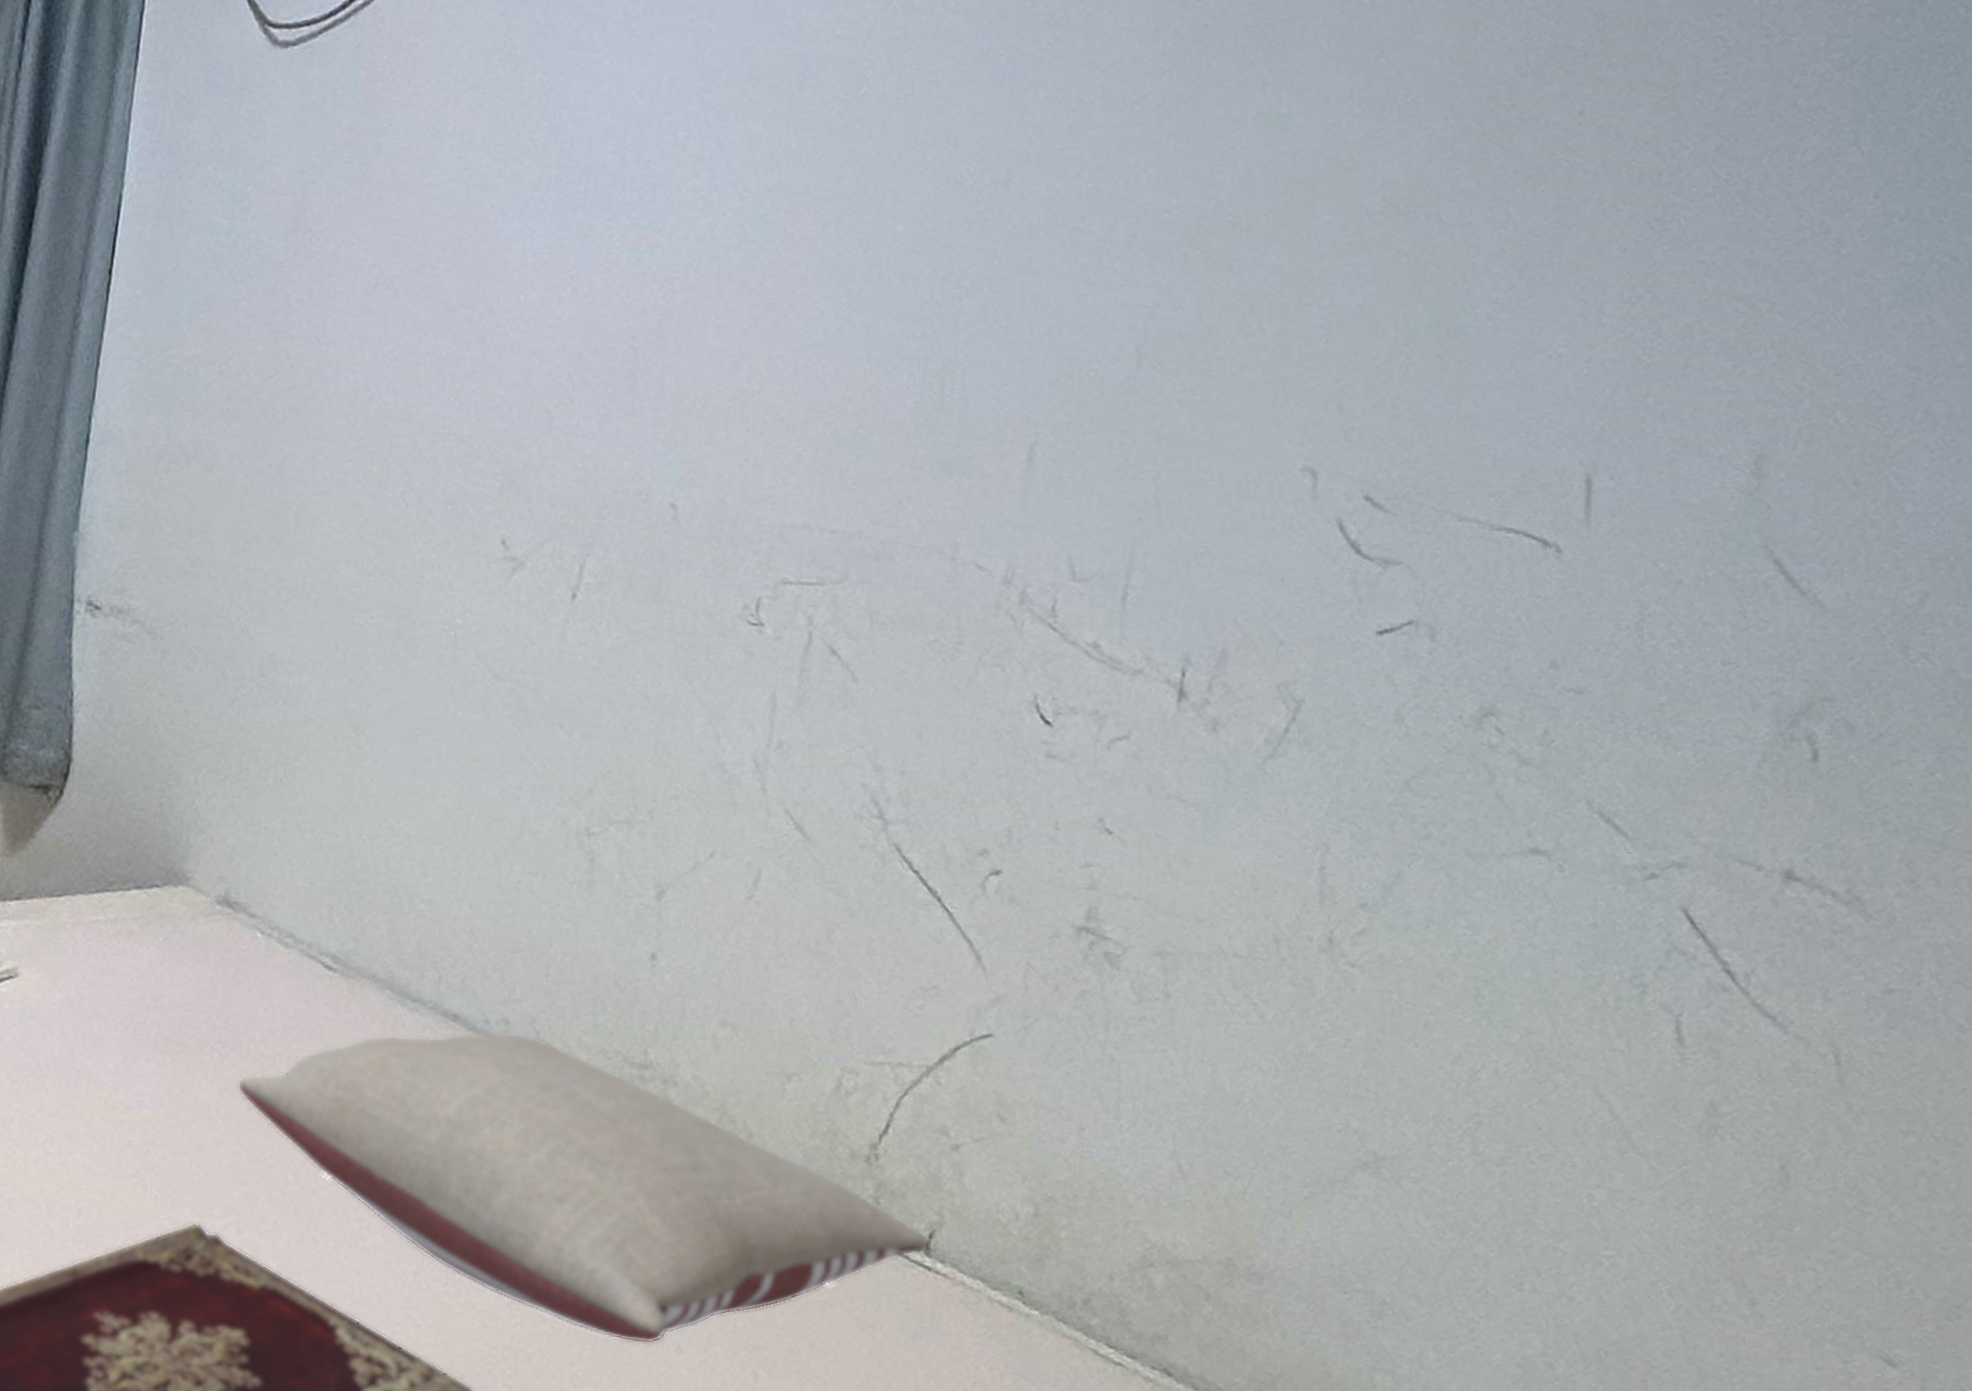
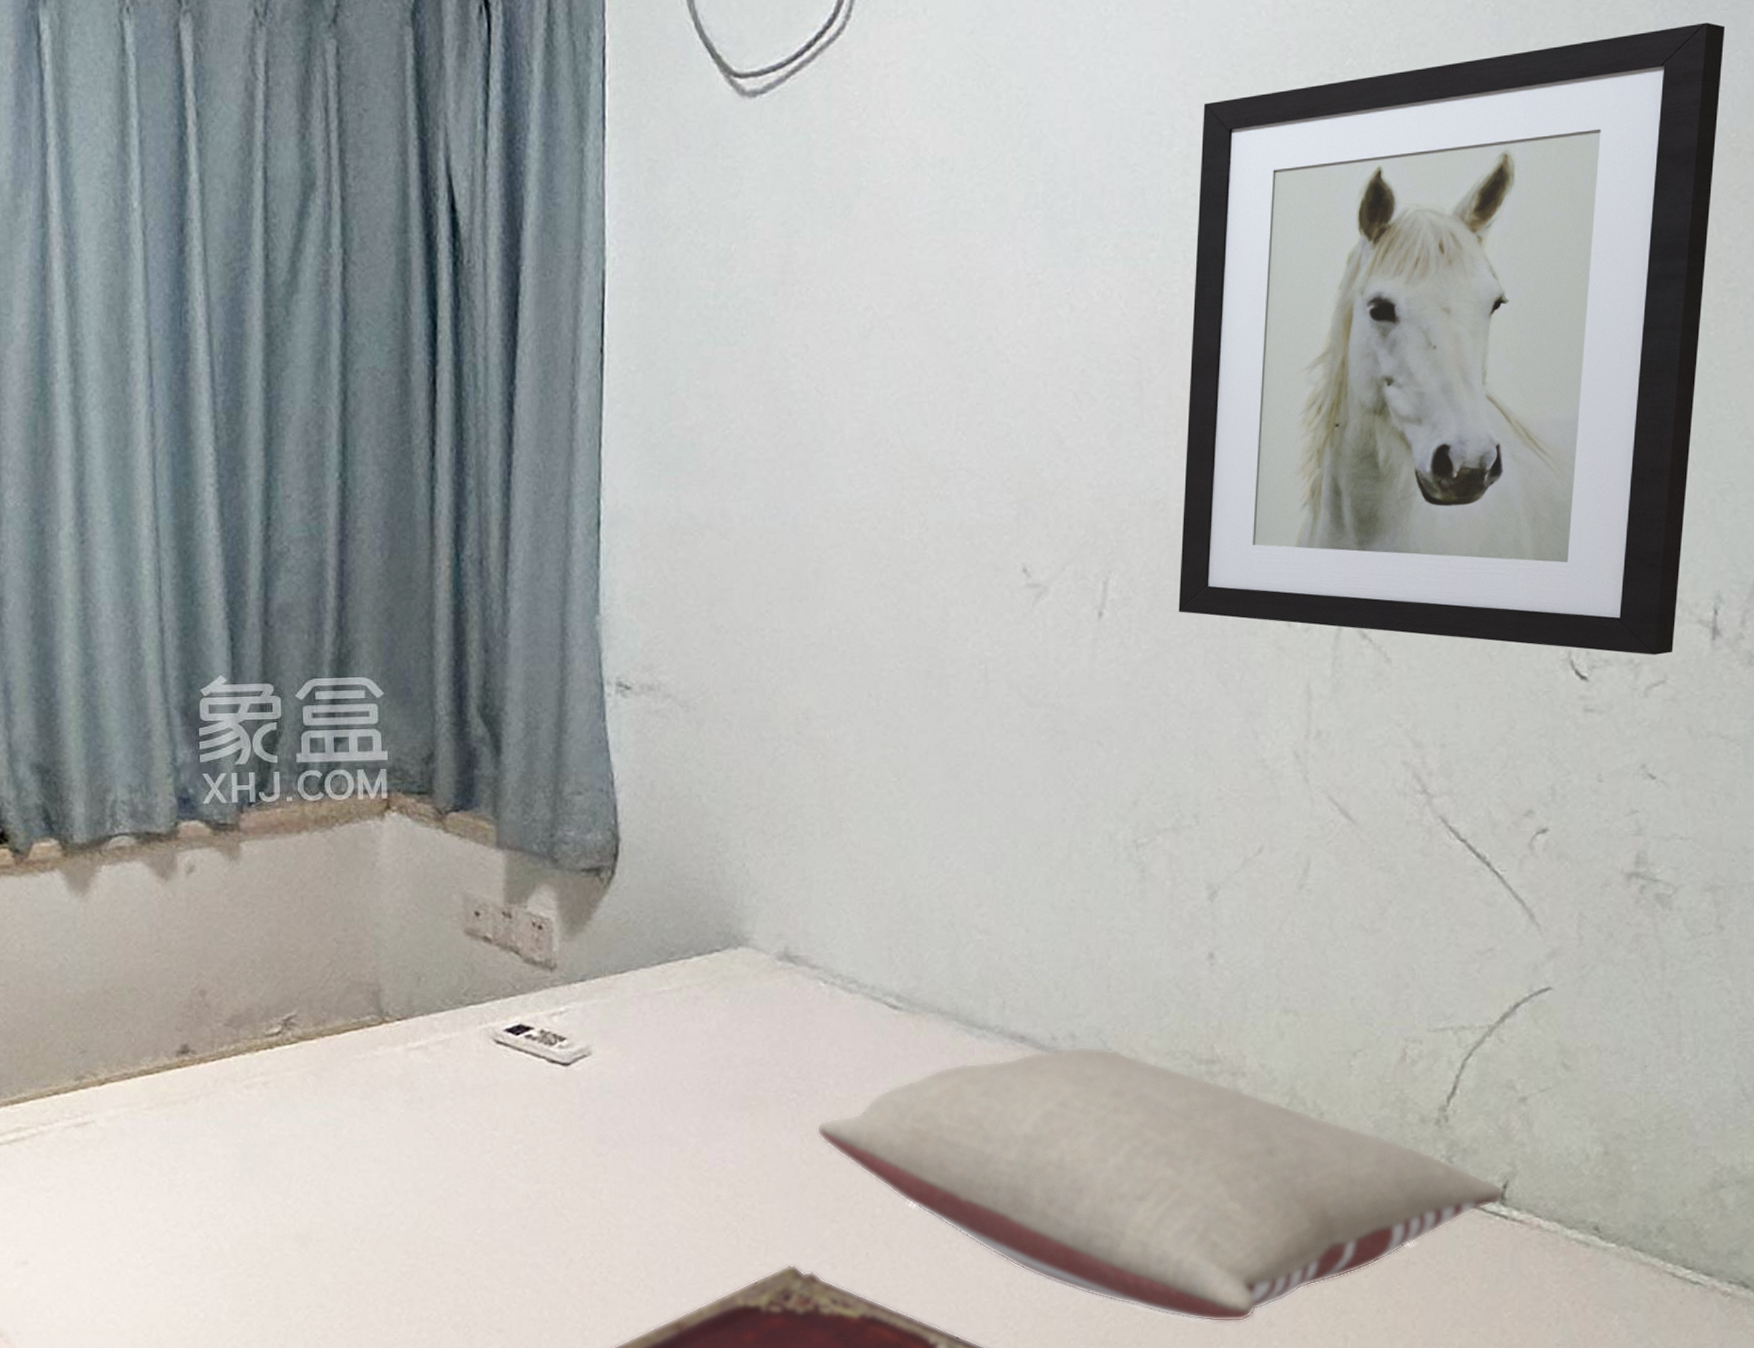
wall art: none [651,97,1229,710] -> present [1178,22,1725,655]

